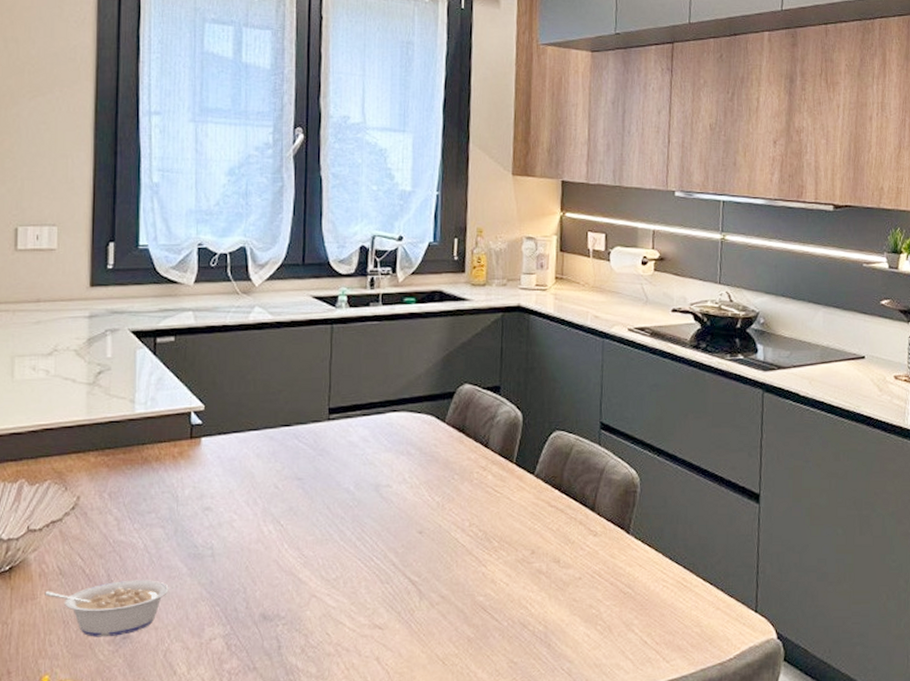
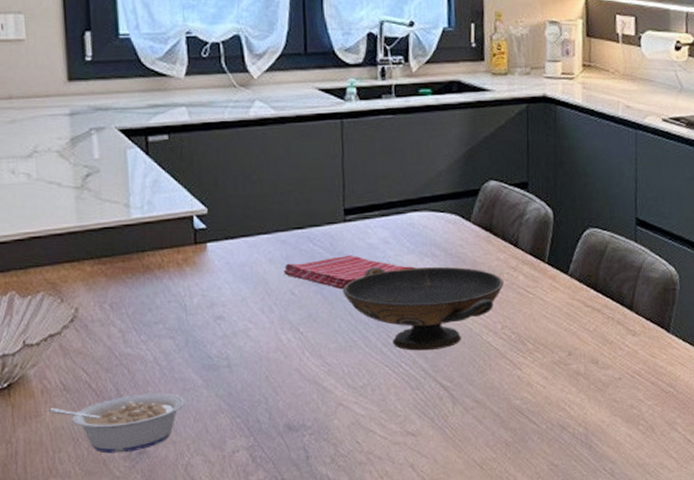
dish towel: none [269,452,391,485] -> present [283,255,415,290]
decorative bowl: none [322,463,473,546] -> present [342,266,504,351]

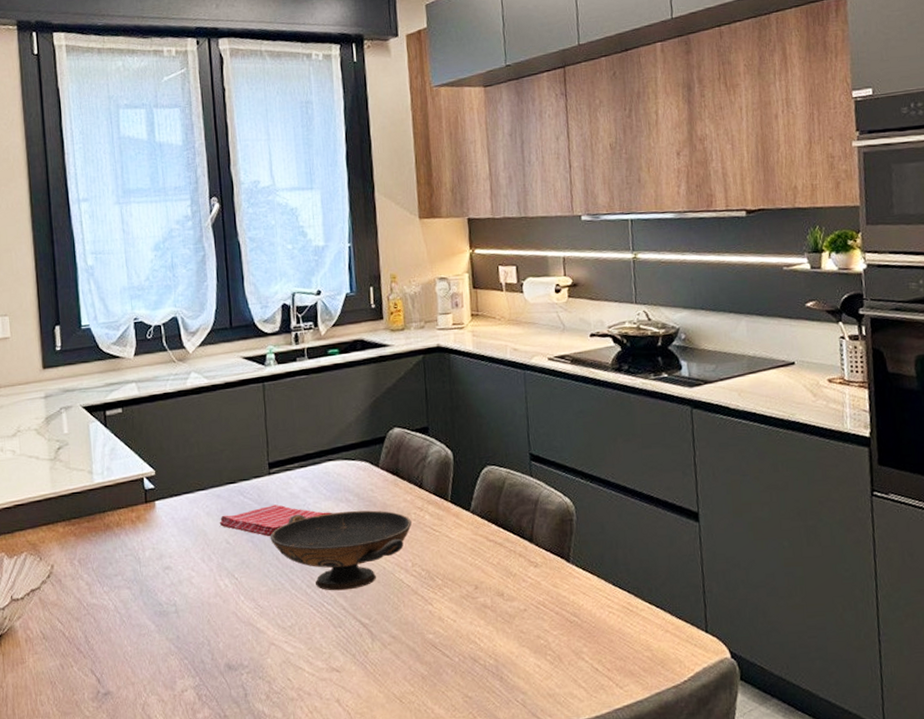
legume: present [49,393,185,454] -> none [32,638,141,695]

